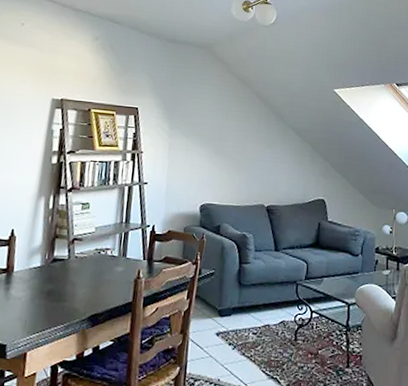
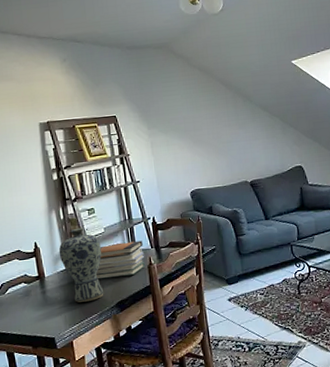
vase: none [36,222,87,309] -> present [58,227,104,303]
book stack: none [72,247,135,287] -> present [95,240,145,280]

